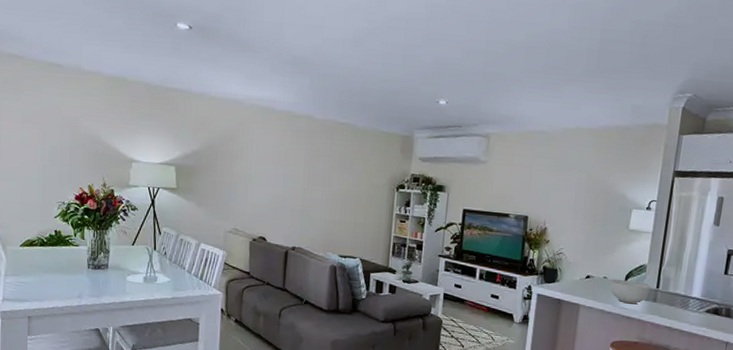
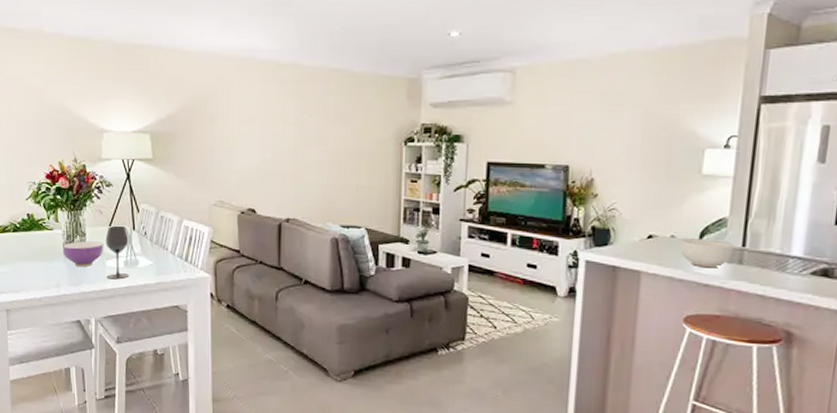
bowl: none [86,257,126,281] -> present [62,241,104,267]
wineglass: none [127,245,149,294] -> present [105,225,129,280]

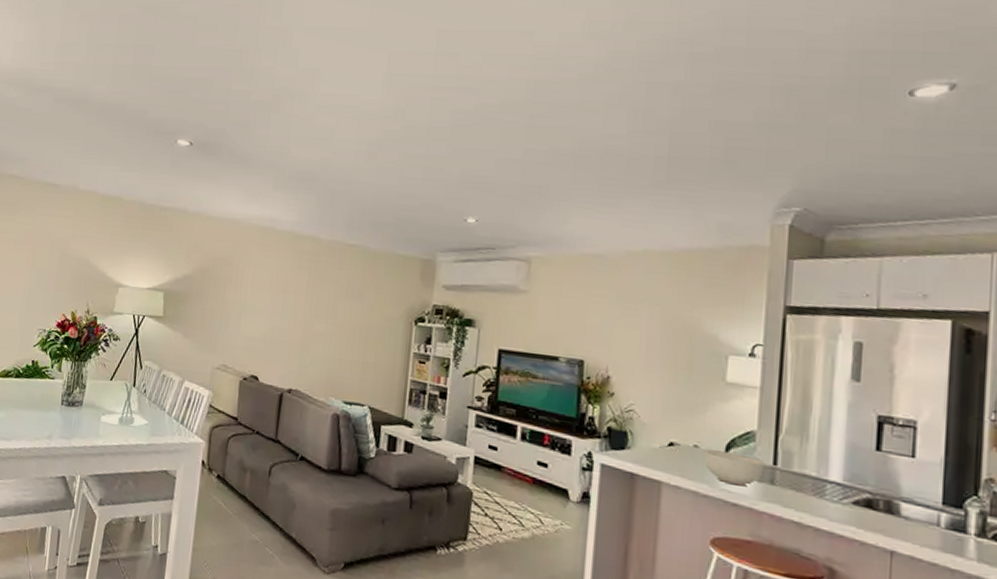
bowl: present [62,241,104,267] -> none [60,393,103,420]
wineglass: present [105,225,129,280] -> none [99,380,128,437]

